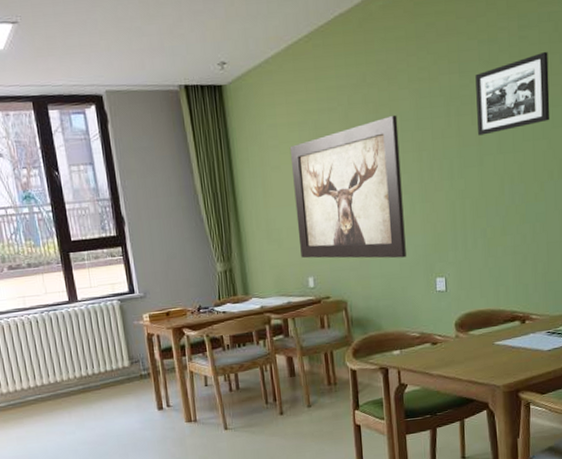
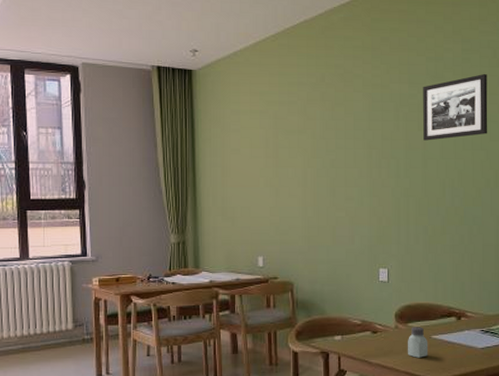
wall art: present [289,114,406,259] -> none [250,114,352,246]
saltshaker: none [470,334,492,366] -> present [408,327,429,358]

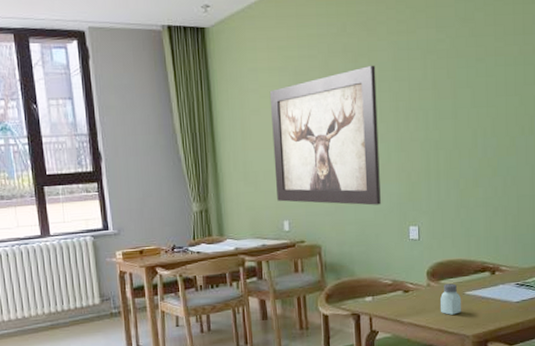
wall art: none [250,114,352,246] -> present [269,65,381,206]
picture frame: present [423,73,488,141] -> none [452,11,522,89]

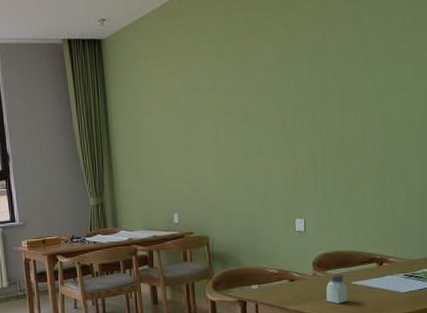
wall art: present [269,65,381,206] -> none [160,67,267,199]

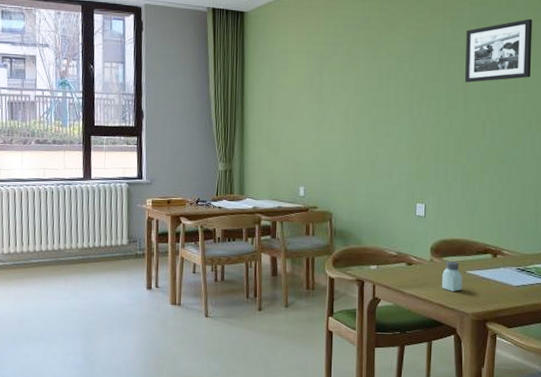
picture frame: none [339,9,412,87] -> present [465,18,532,83]

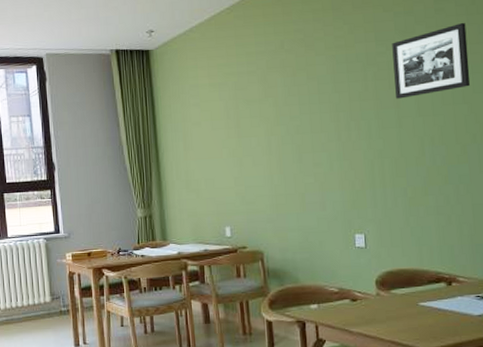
saltshaker: present [442,261,463,291] -> none [392,293,417,326]

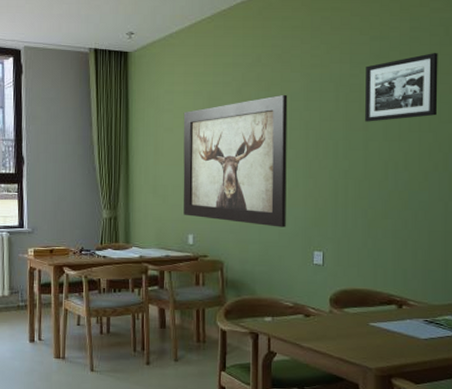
wall art: none [210,78,324,213] -> present [183,94,288,228]

